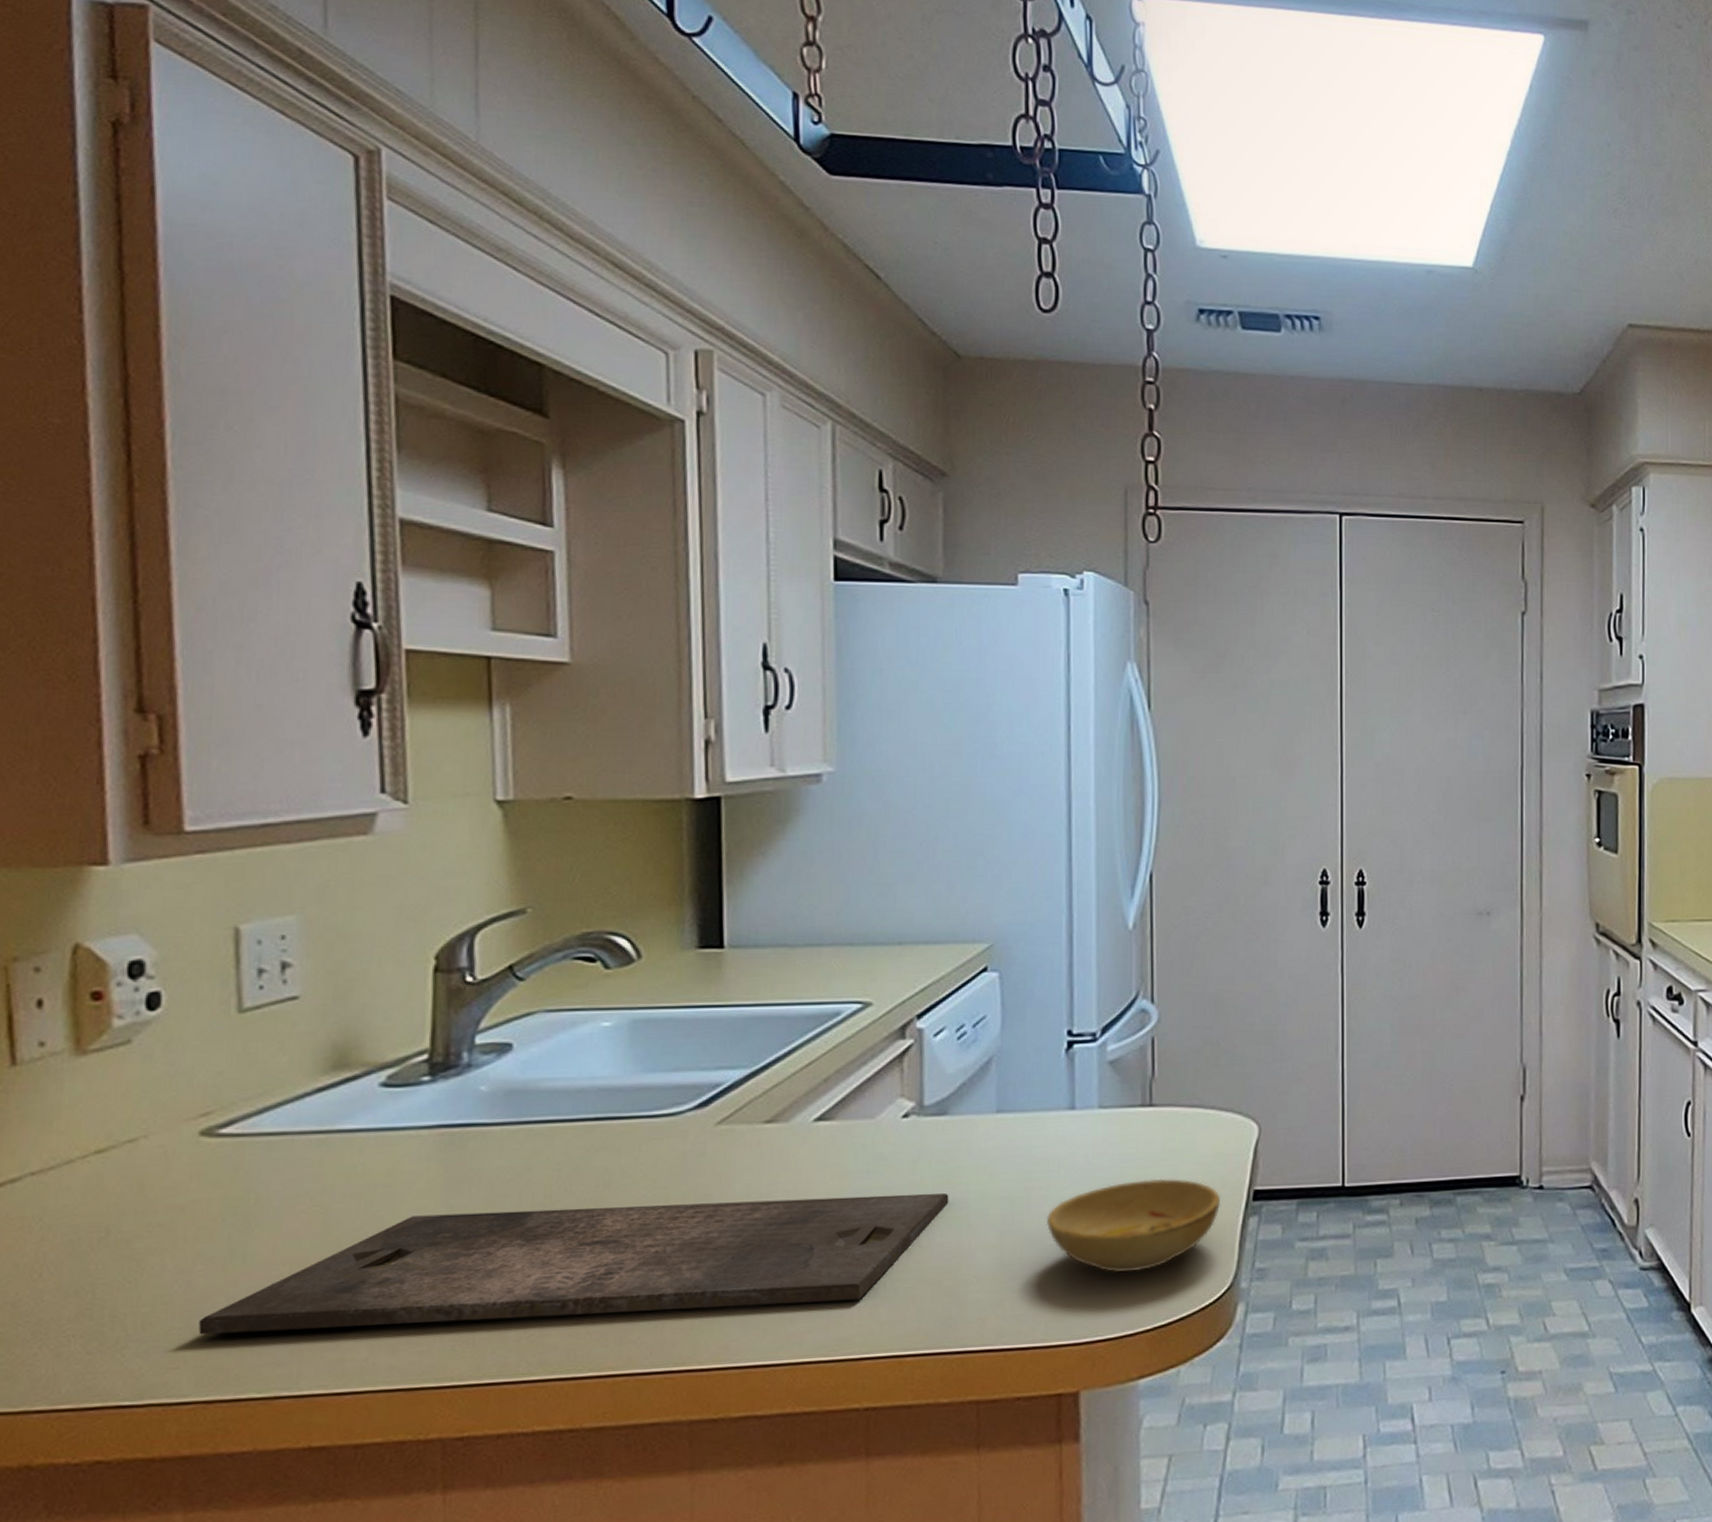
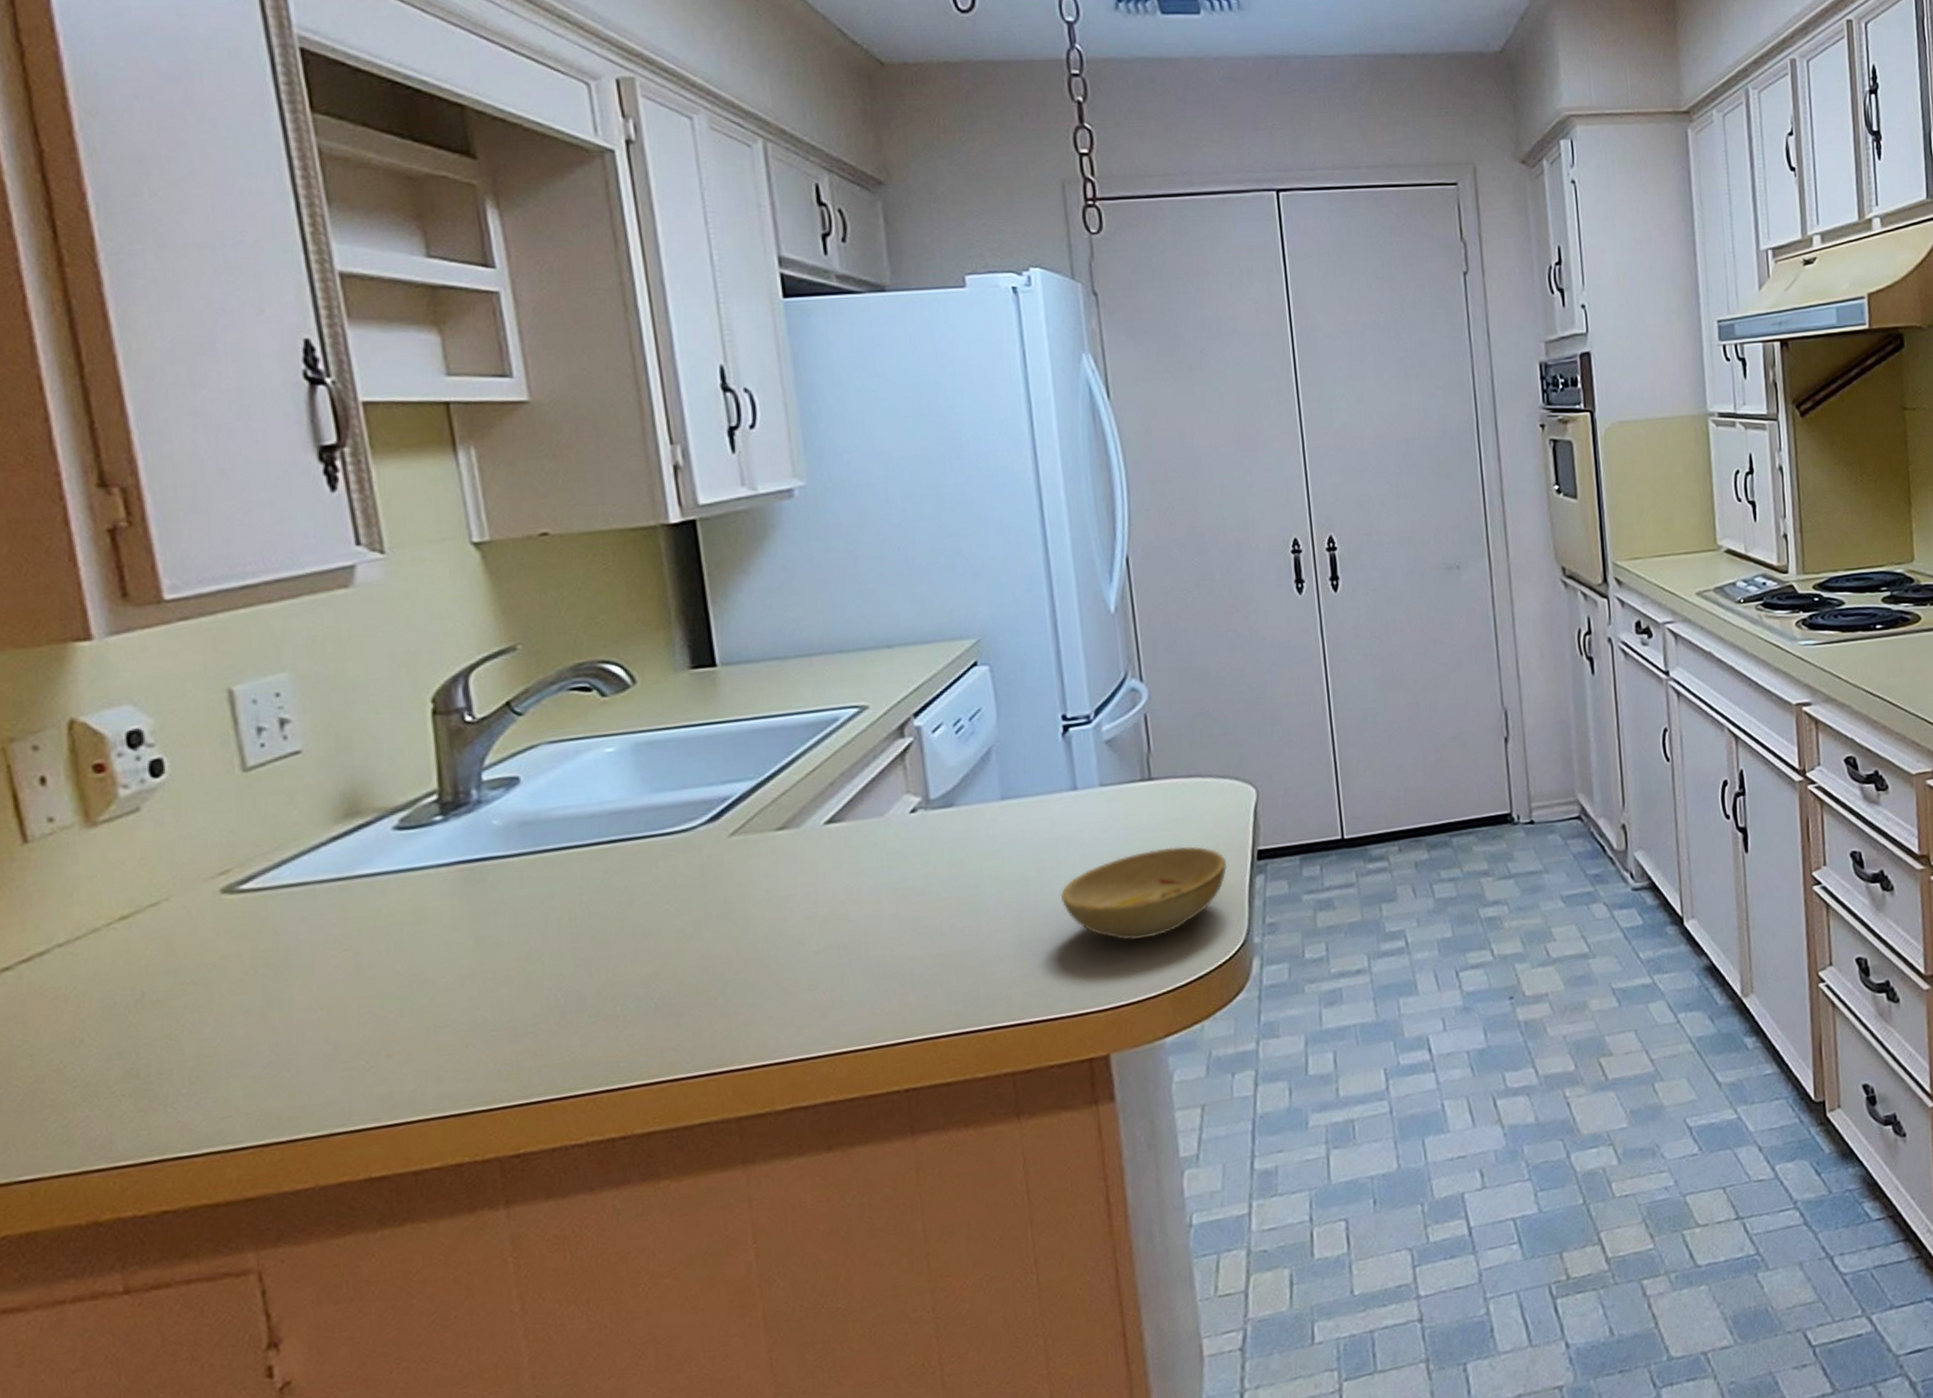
cutting board: present [199,1192,949,1335] -> none [245,880,965,1083]

